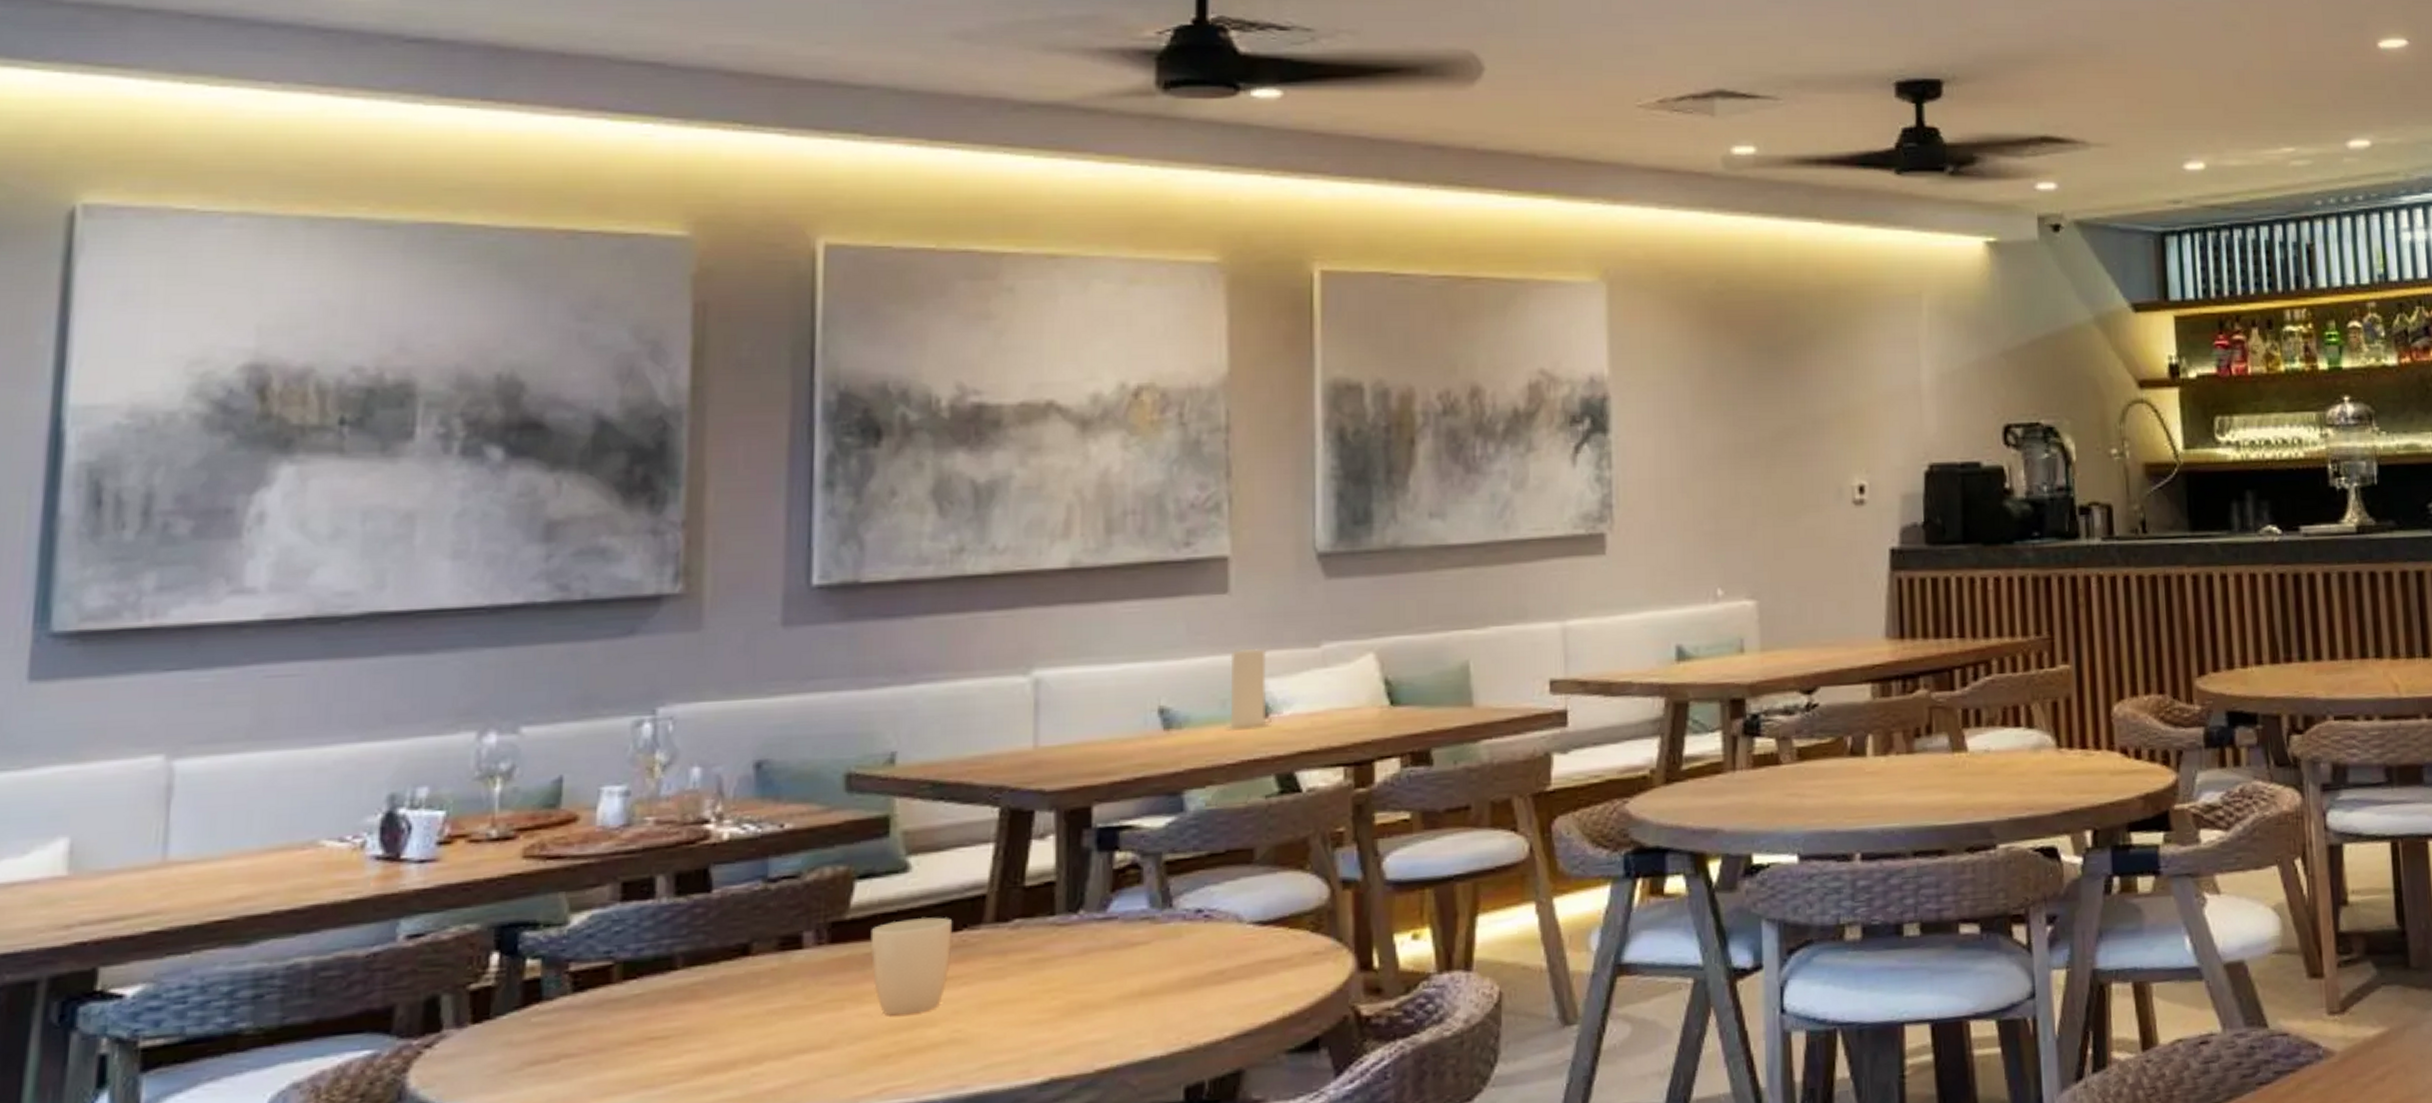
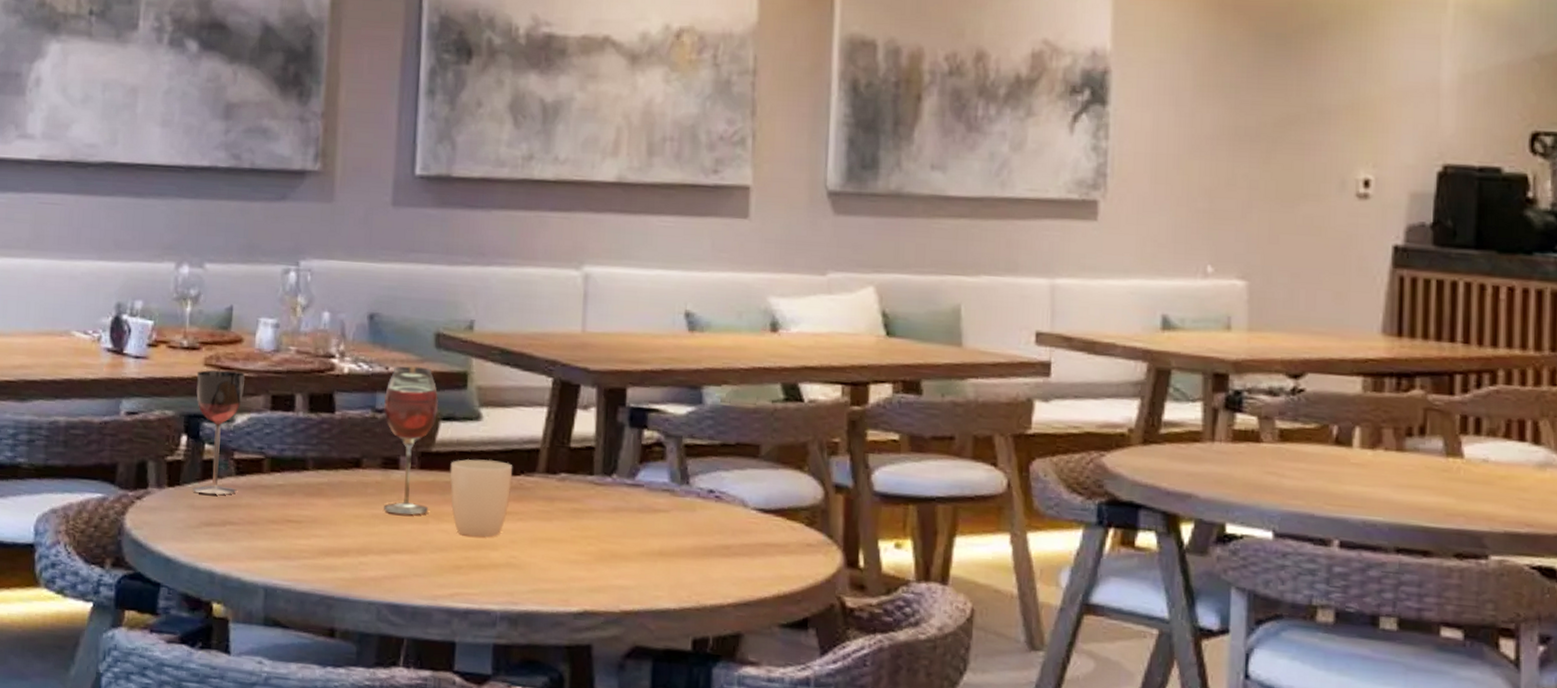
wineglass: none [508,859,582,1025] -> present [192,370,245,495]
wineglass: none [778,817,852,1005] -> present [383,366,438,515]
candle: present [1225,648,1271,732] -> none [740,269,780,342]

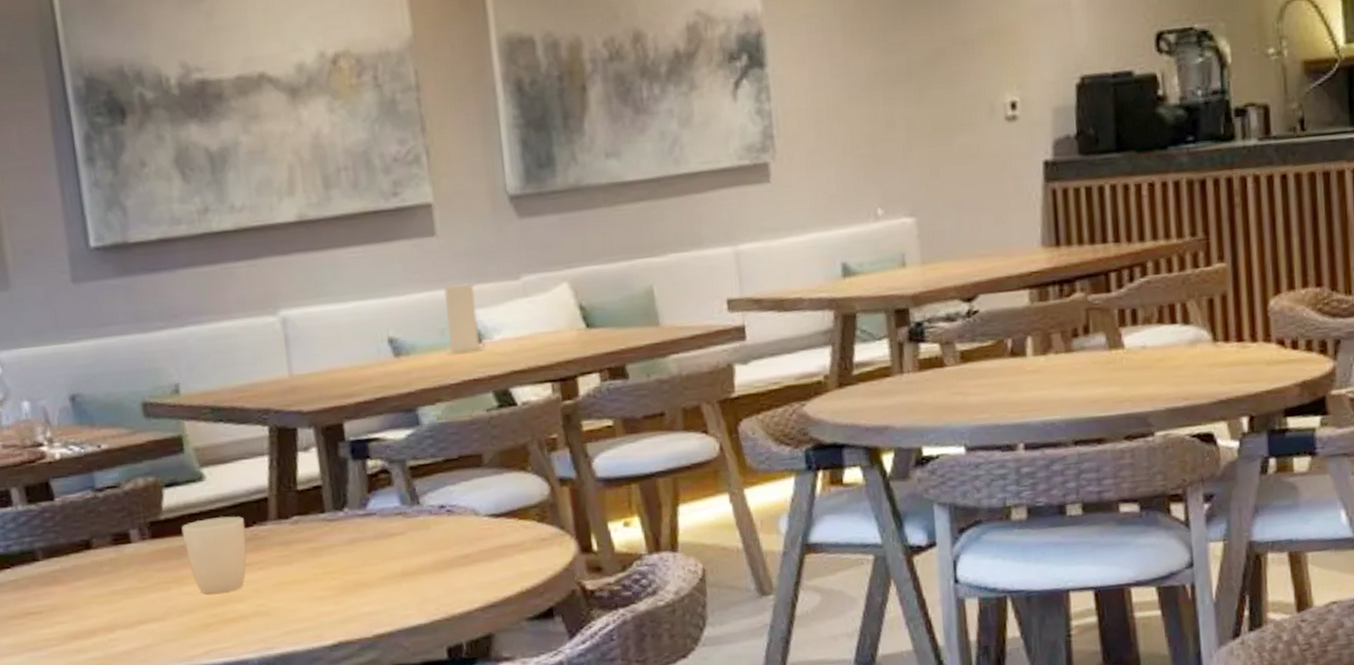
wineglass: present [383,366,438,515] -> none [101,438,169,587]
candle: none [740,269,780,342] -> present [443,283,485,357]

